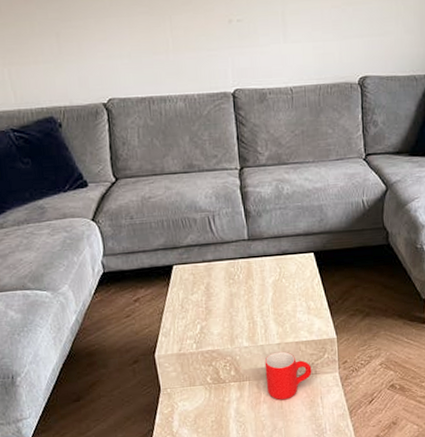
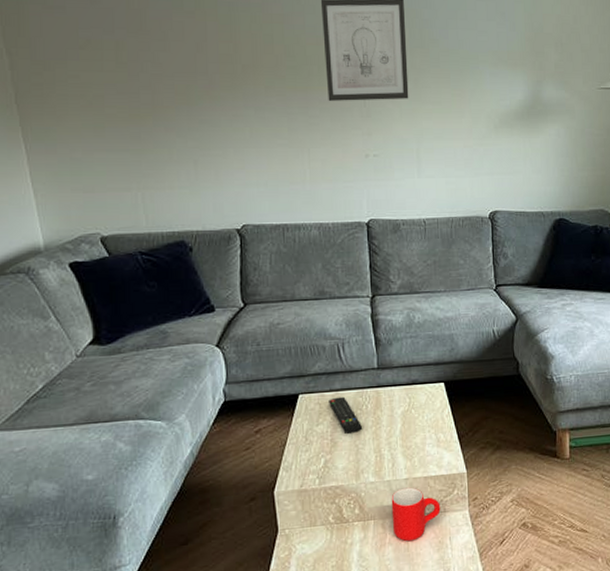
remote control: none [202,267,236,302] -> present [329,396,363,434]

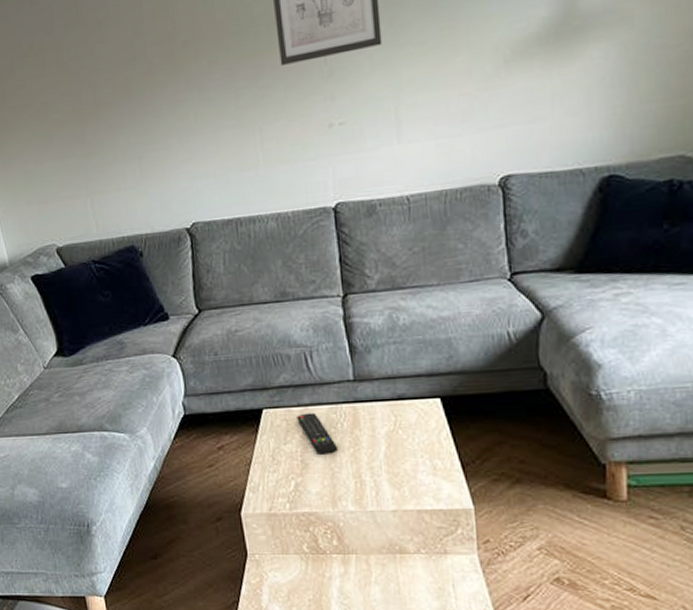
mug: present [391,487,441,542] -> none [376,521,440,583]

